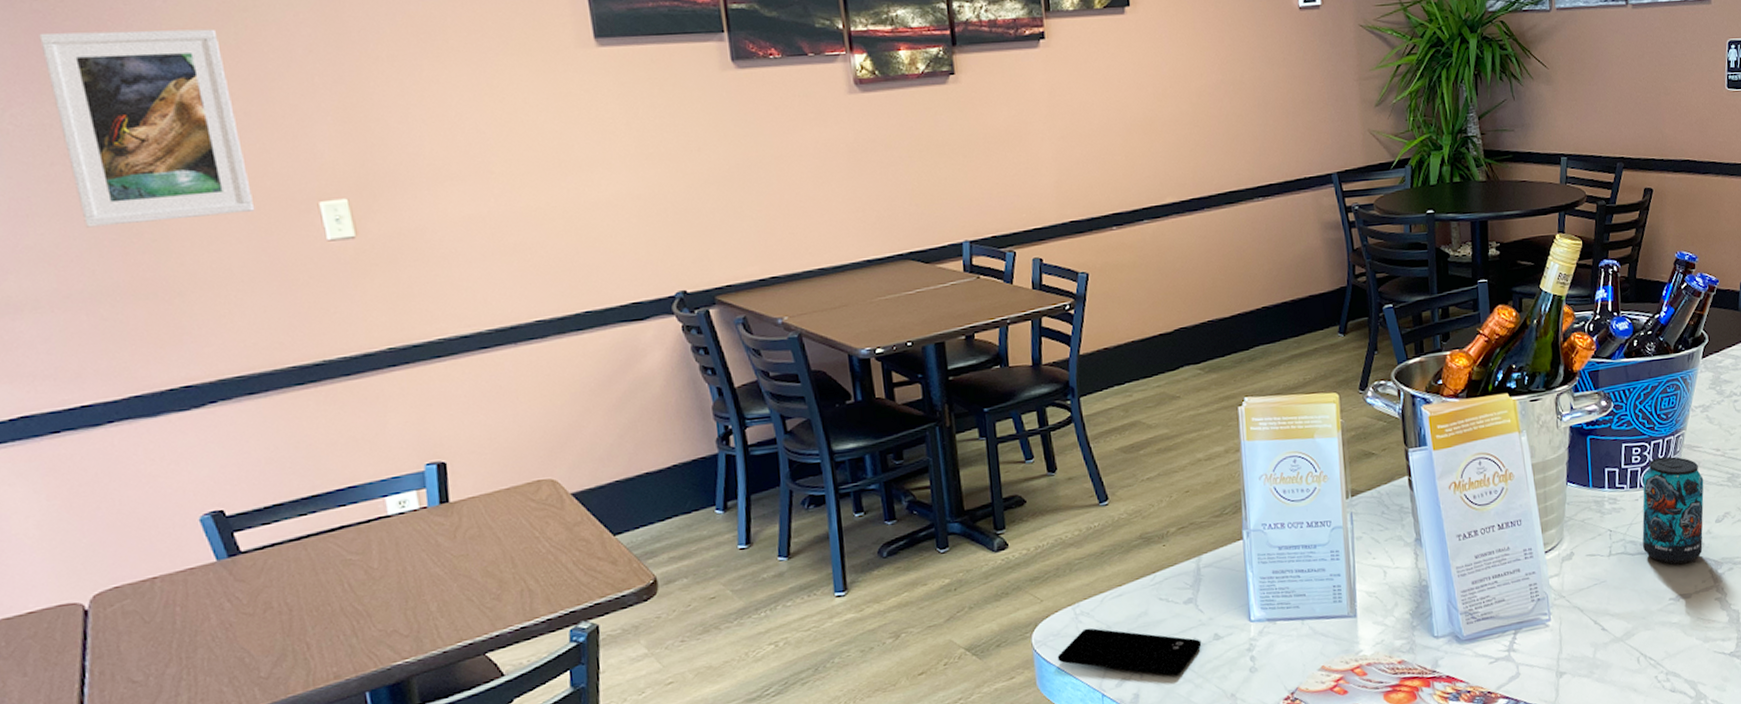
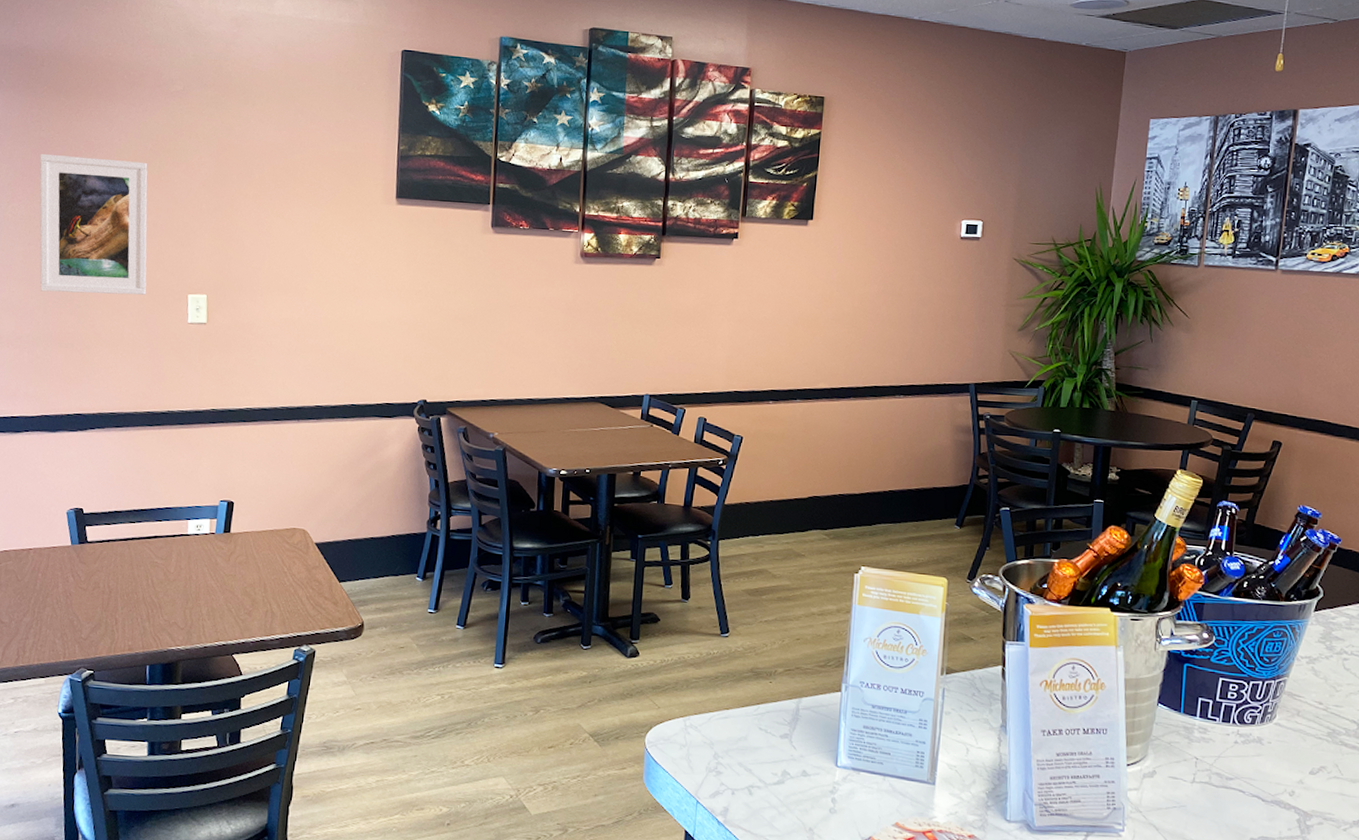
smartphone: present [1057,627,1202,676] -> none [664,740,790,800]
beverage can: present [1642,456,1704,565] -> none [1229,698,1302,808]

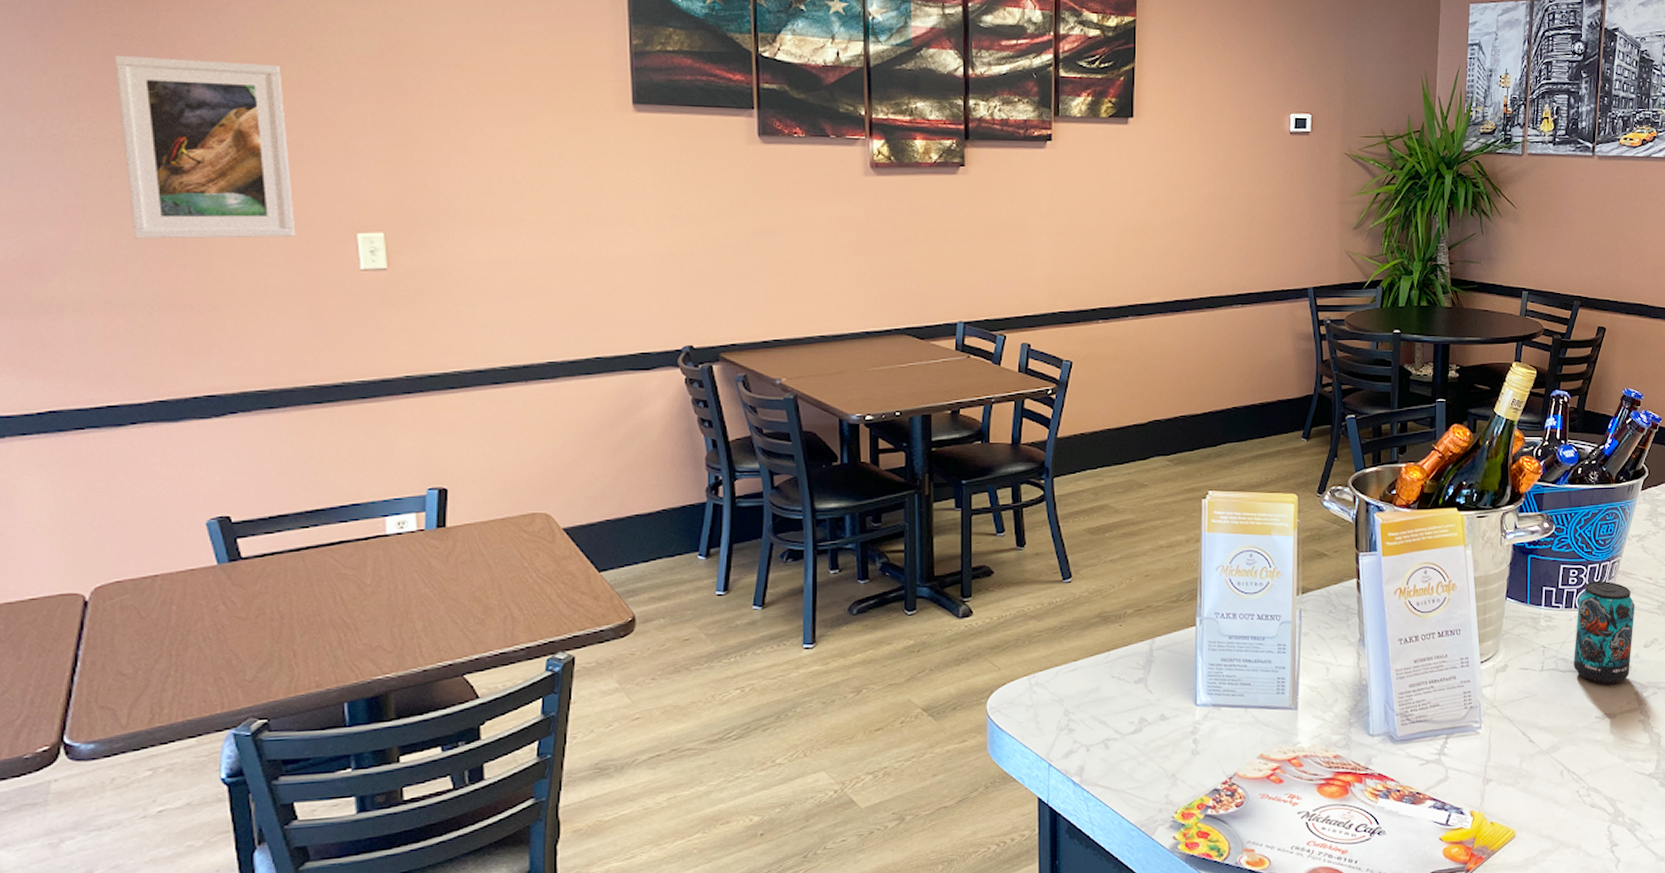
beverage can: none [1229,698,1302,808] -> present [1574,580,1635,685]

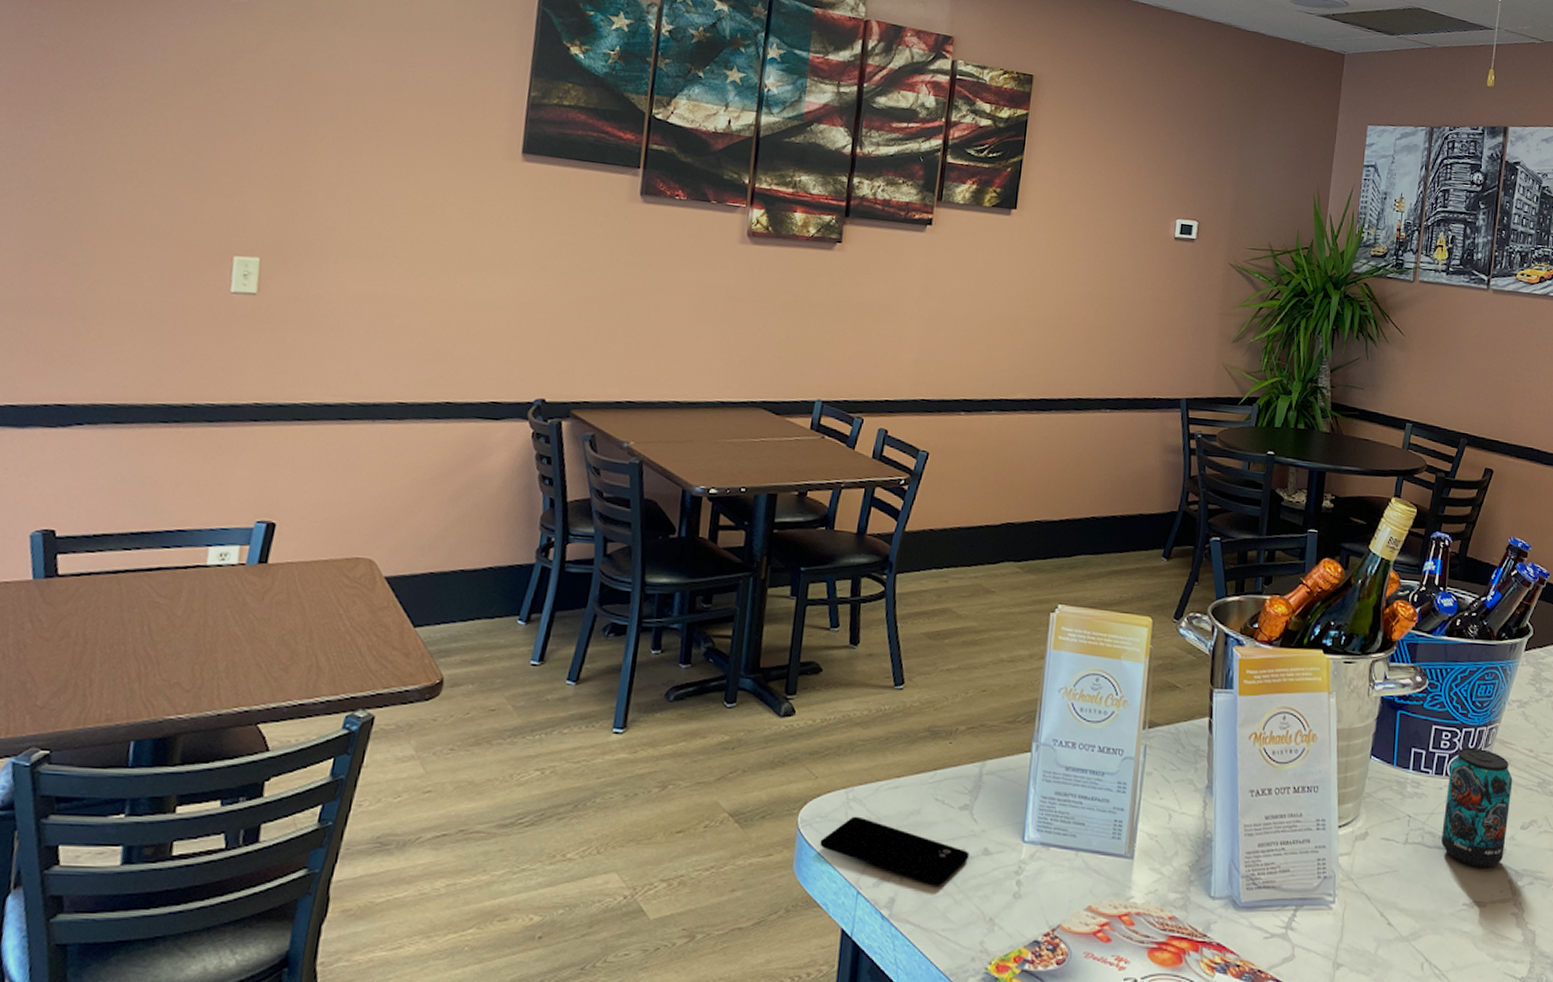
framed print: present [114,55,296,239] -> none [19,65,192,254]
smartphone: none [1009,698,1148,752] -> present [820,816,970,886]

